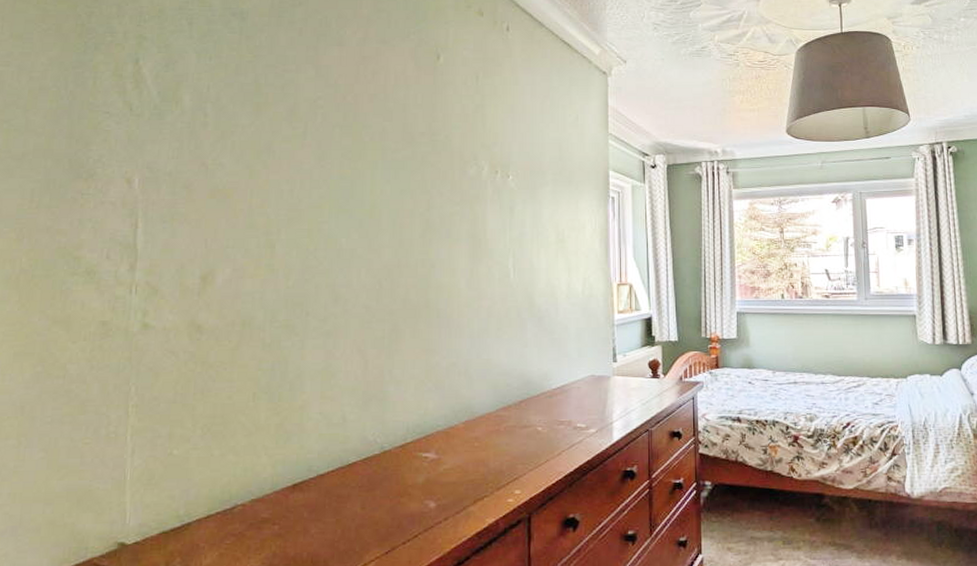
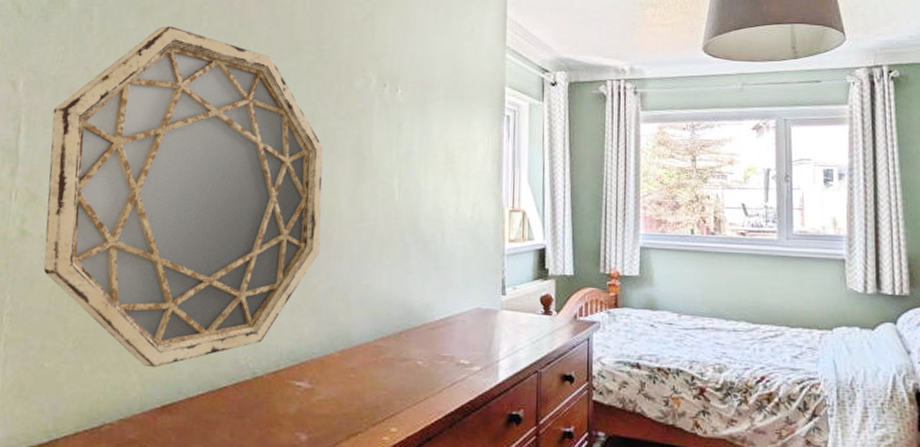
home mirror: none [168,121,441,449] -> present [43,26,323,368]

